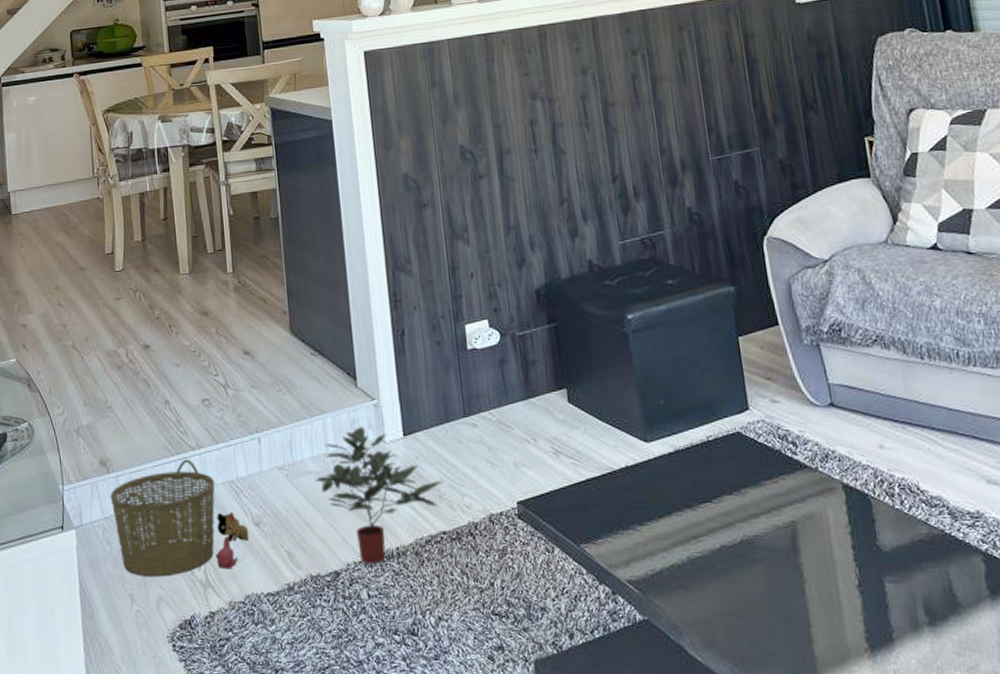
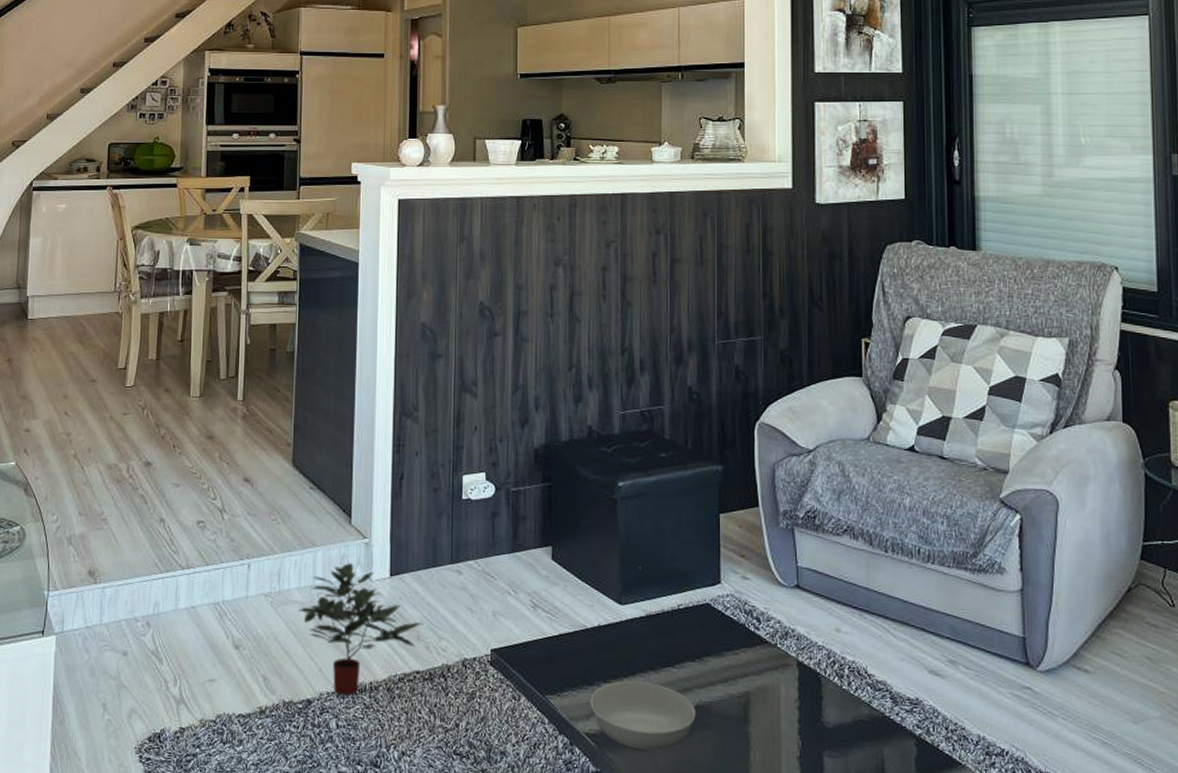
basket: present [110,459,215,577] -> none [94,577,201,690]
dog toy: present [215,511,250,570] -> none [192,632,228,688]
bowl: none [627,520,742,594] -> present [590,680,696,752]

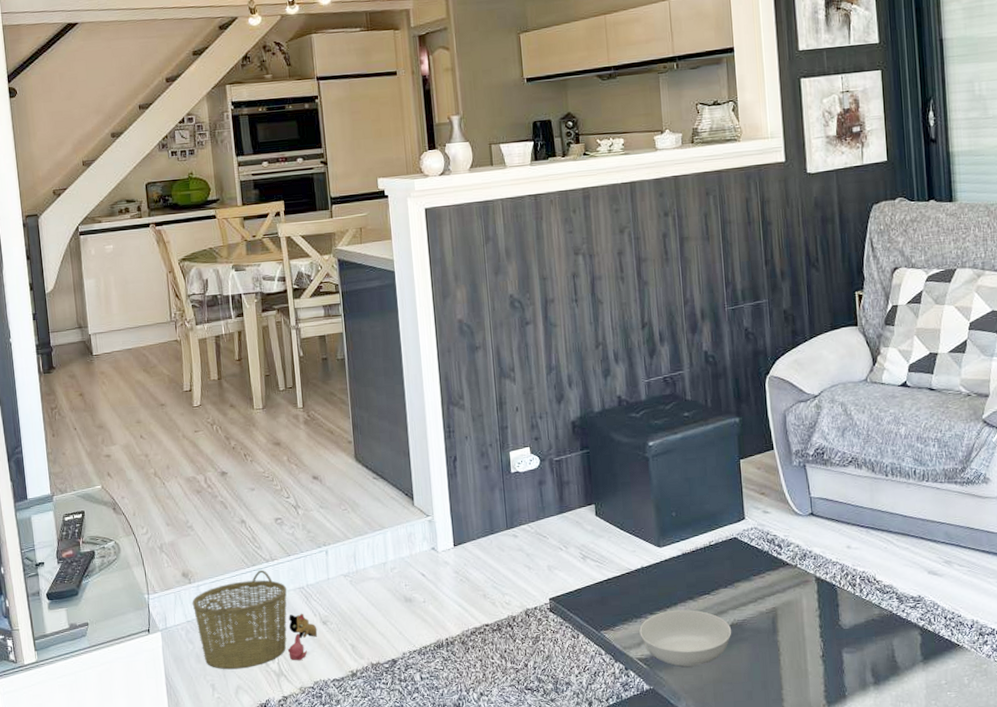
basket: none [94,577,201,690] -> present [192,569,287,670]
dog toy: none [192,632,228,688] -> present [287,613,318,661]
potted plant: present [298,563,423,695] -> none [376,539,488,652]

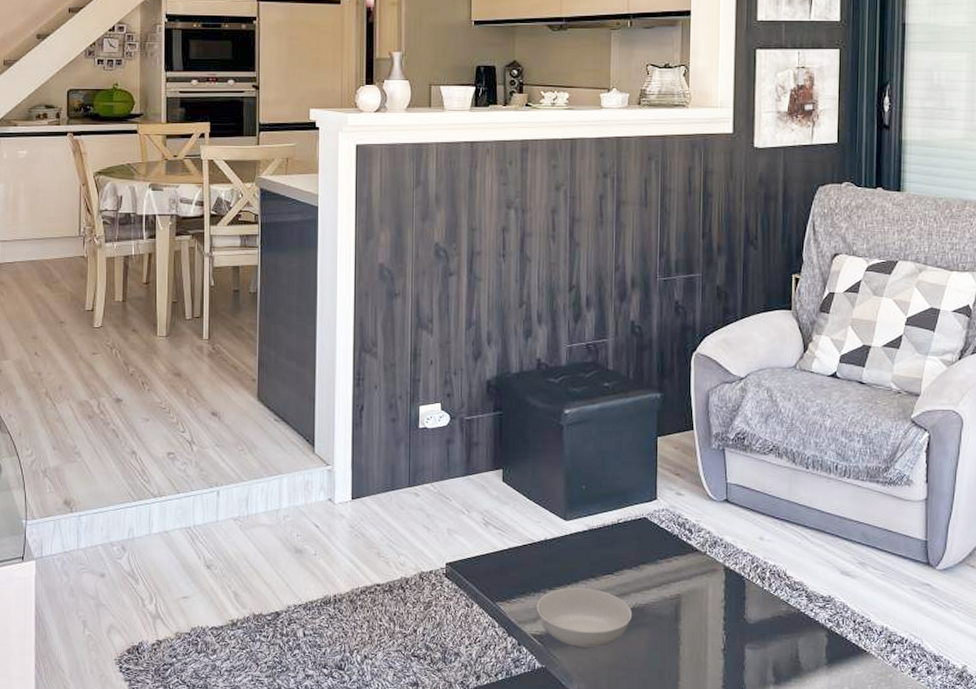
basket: present [192,569,287,670] -> none [71,505,173,607]
dog toy: present [287,613,318,661] -> none [166,554,200,605]

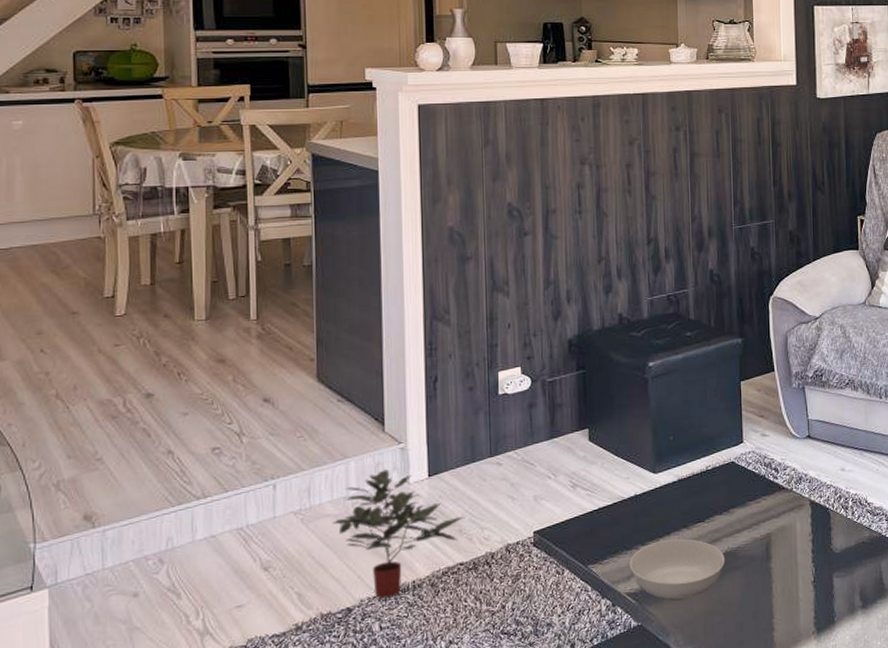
potted plant: none [266,488,383,607] -> present [332,469,465,598]

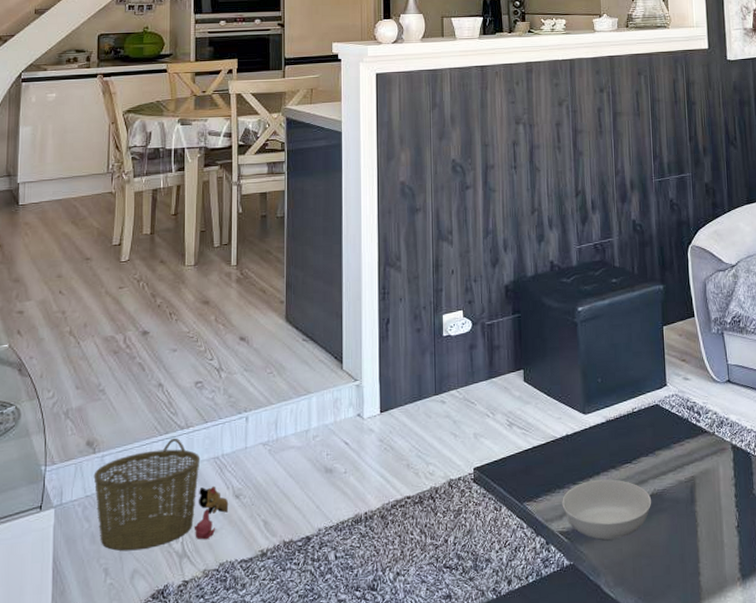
basket: none [94,508,221,631] -> present [93,437,201,551]
dog toy: none [216,558,257,616] -> present [194,485,229,540]
potted plant: present [332,469,465,598] -> none [296,405,412,528]

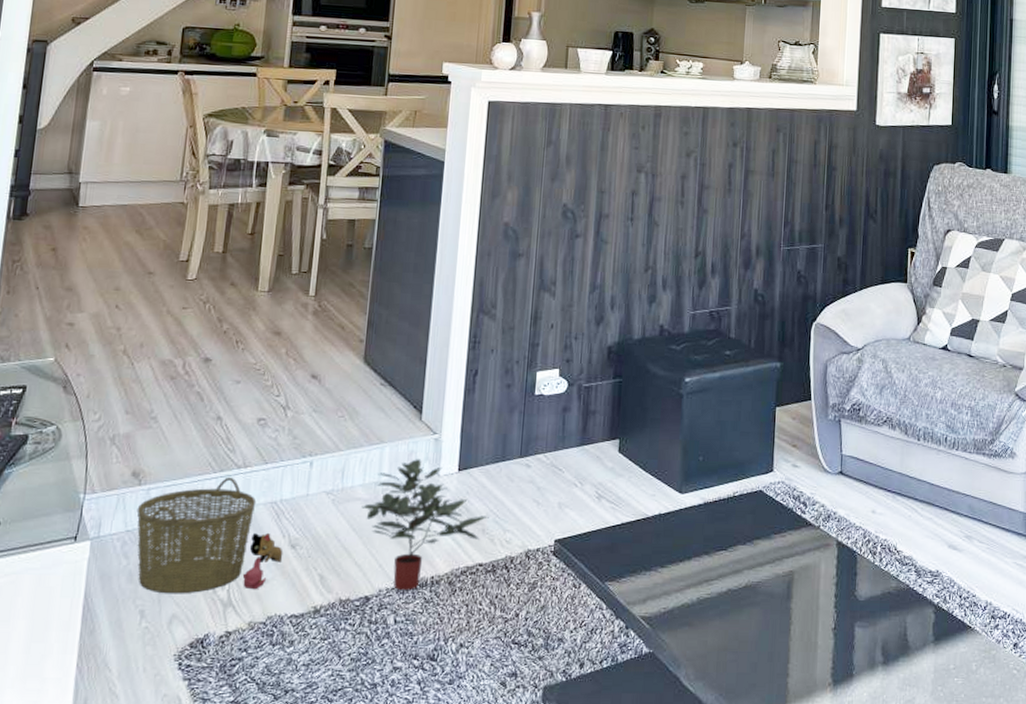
potted plant: none [296,405,412,528] -> present [361,459,489,590]
bowl: present [562,479,652,541] -> none [647,564,745,631]

